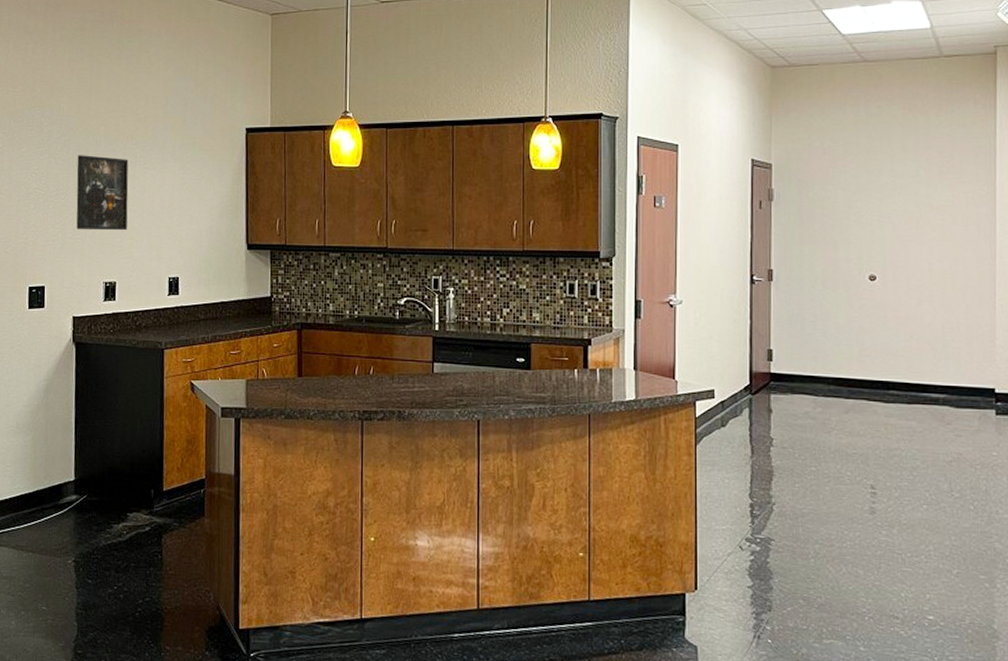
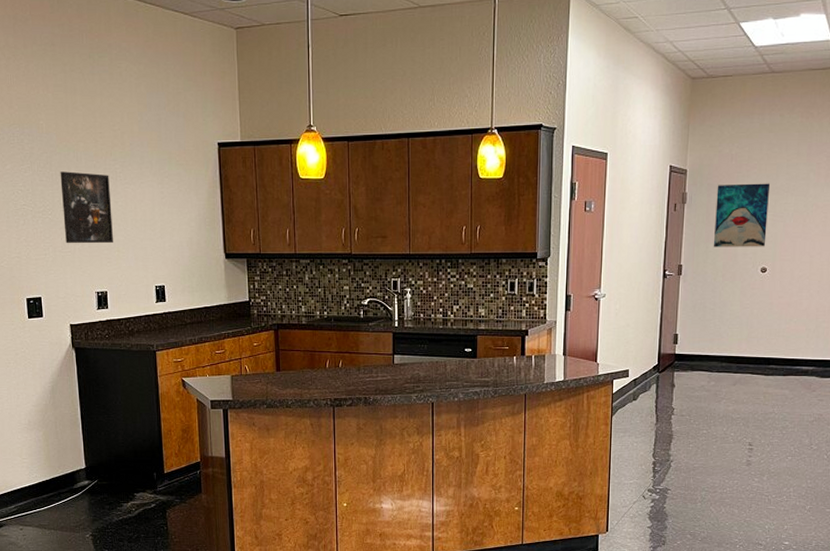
wall art: none [809,180,873,252] -> present [714,183,771,247]

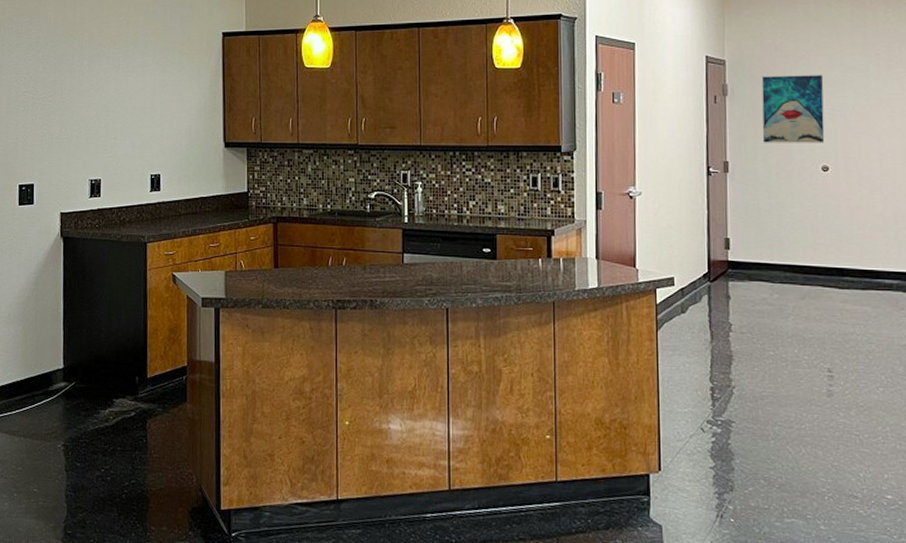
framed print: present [60,171,113,244] -> none [63,60,112,131]

